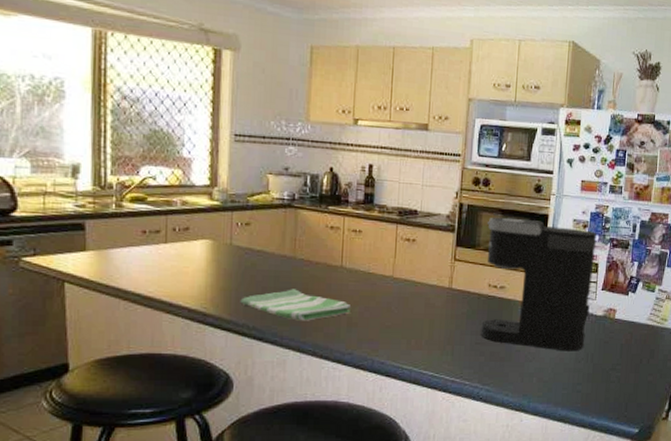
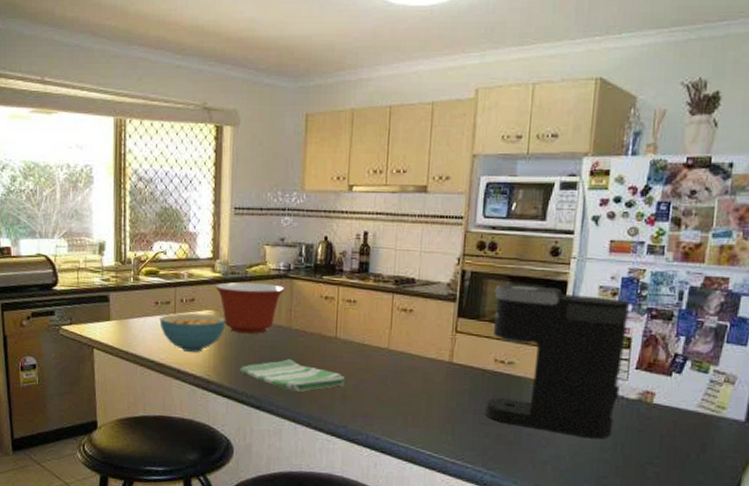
cereal bowl: none [147,242,225,284] -> present [159,313,226,352]
mixing bowl: none [213,211,290,265] -> present [215,282,285,334]

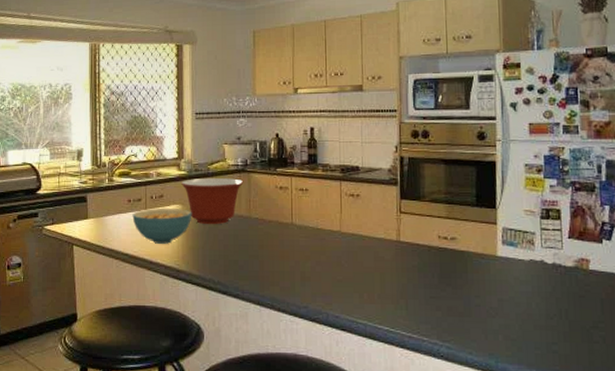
dish towel: present [239,359,345,392] -> none [206,246,303,276]
coffee maker: present [485,284,631,439] -> none [431,167,557,307]

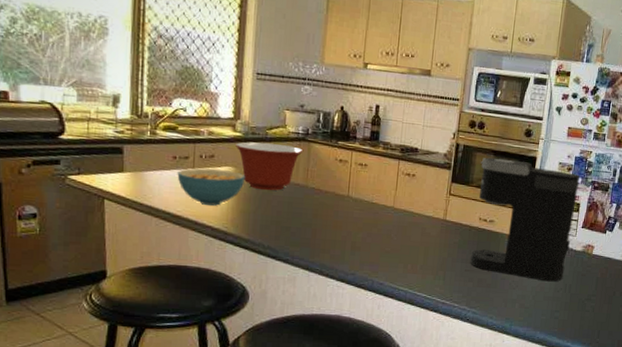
coffee maker: none [431,167,557,307] -> present [470,157,580,282]

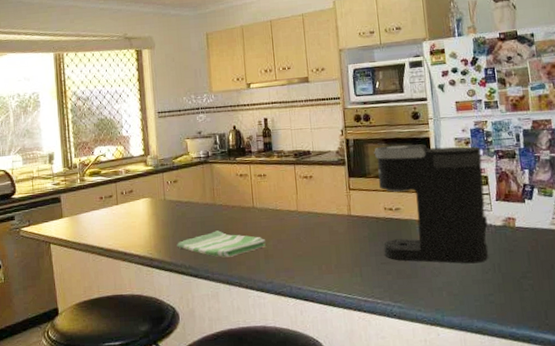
cereal bowl: present [177,168,246,206] -> none [105,201,161,236]
mixing bowl: present [235,142,303,191] -> none [149,170,207,215]
dish towel: none [257,214,355,243] -> present [177,230,266,258]

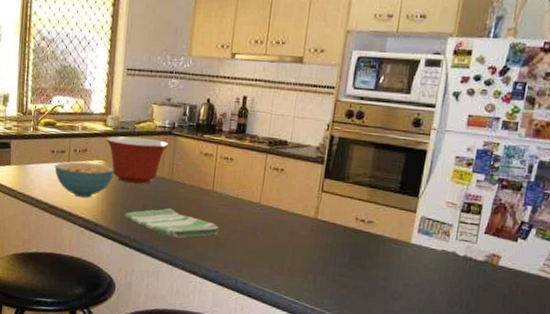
cereal bowl: none [105,201,161,236] -> present [54,161,115,198]
mixing bowl: none [149,170,207,215] -> present [106,136,169,184]
coffee maker: present [374,144,489,264] -> none [344,150,484,296]

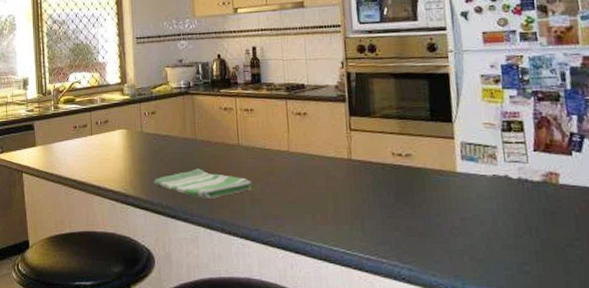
cereal bowl: present [54,161,115,198] -> none [78,133,138,169]
mixing bowl: present [106,136,169,184] -> none [125,101,188,149]

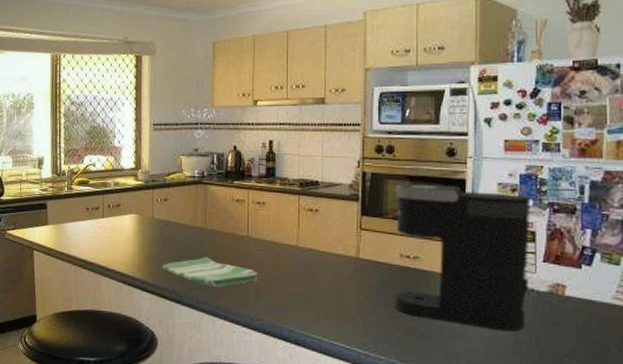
coffee maker: none [380,80,524,225] -> present [394,184,531,332]

